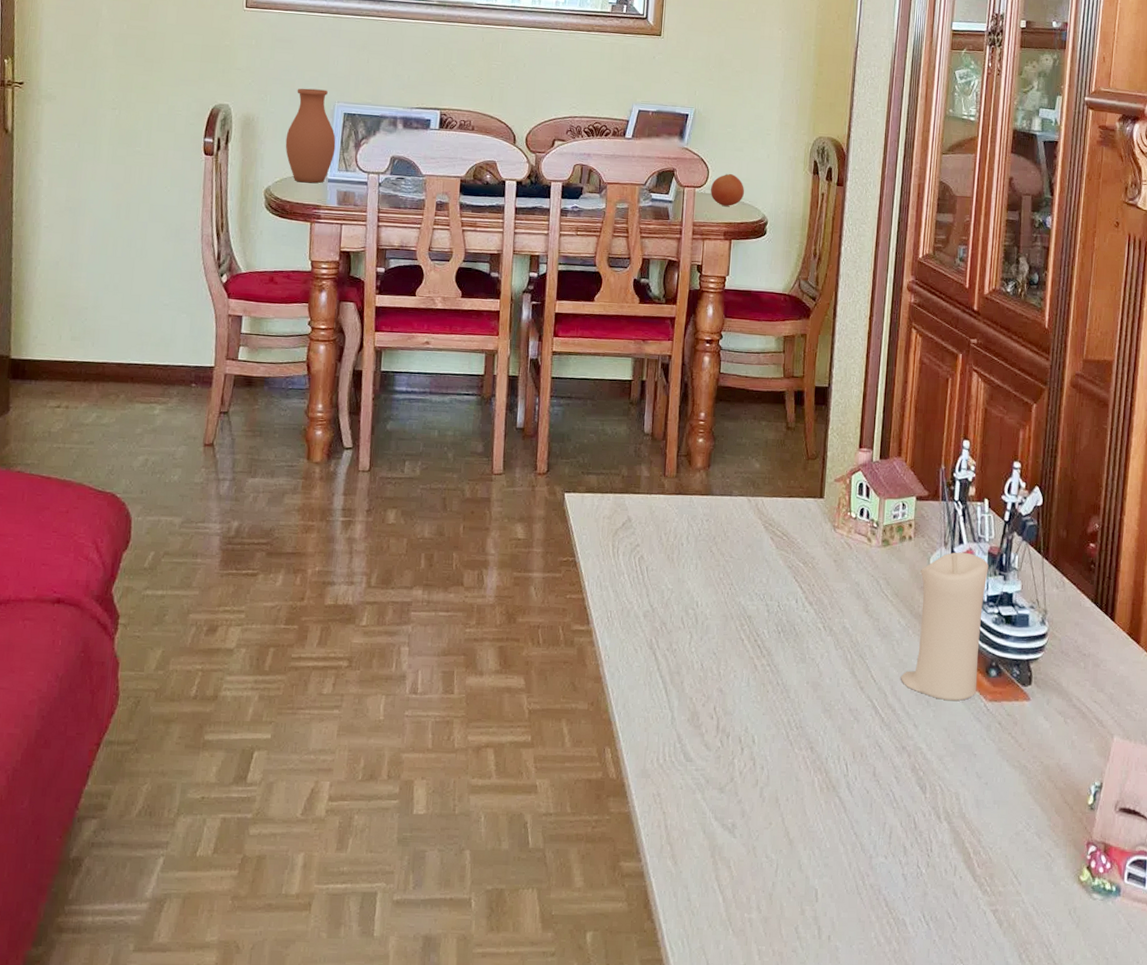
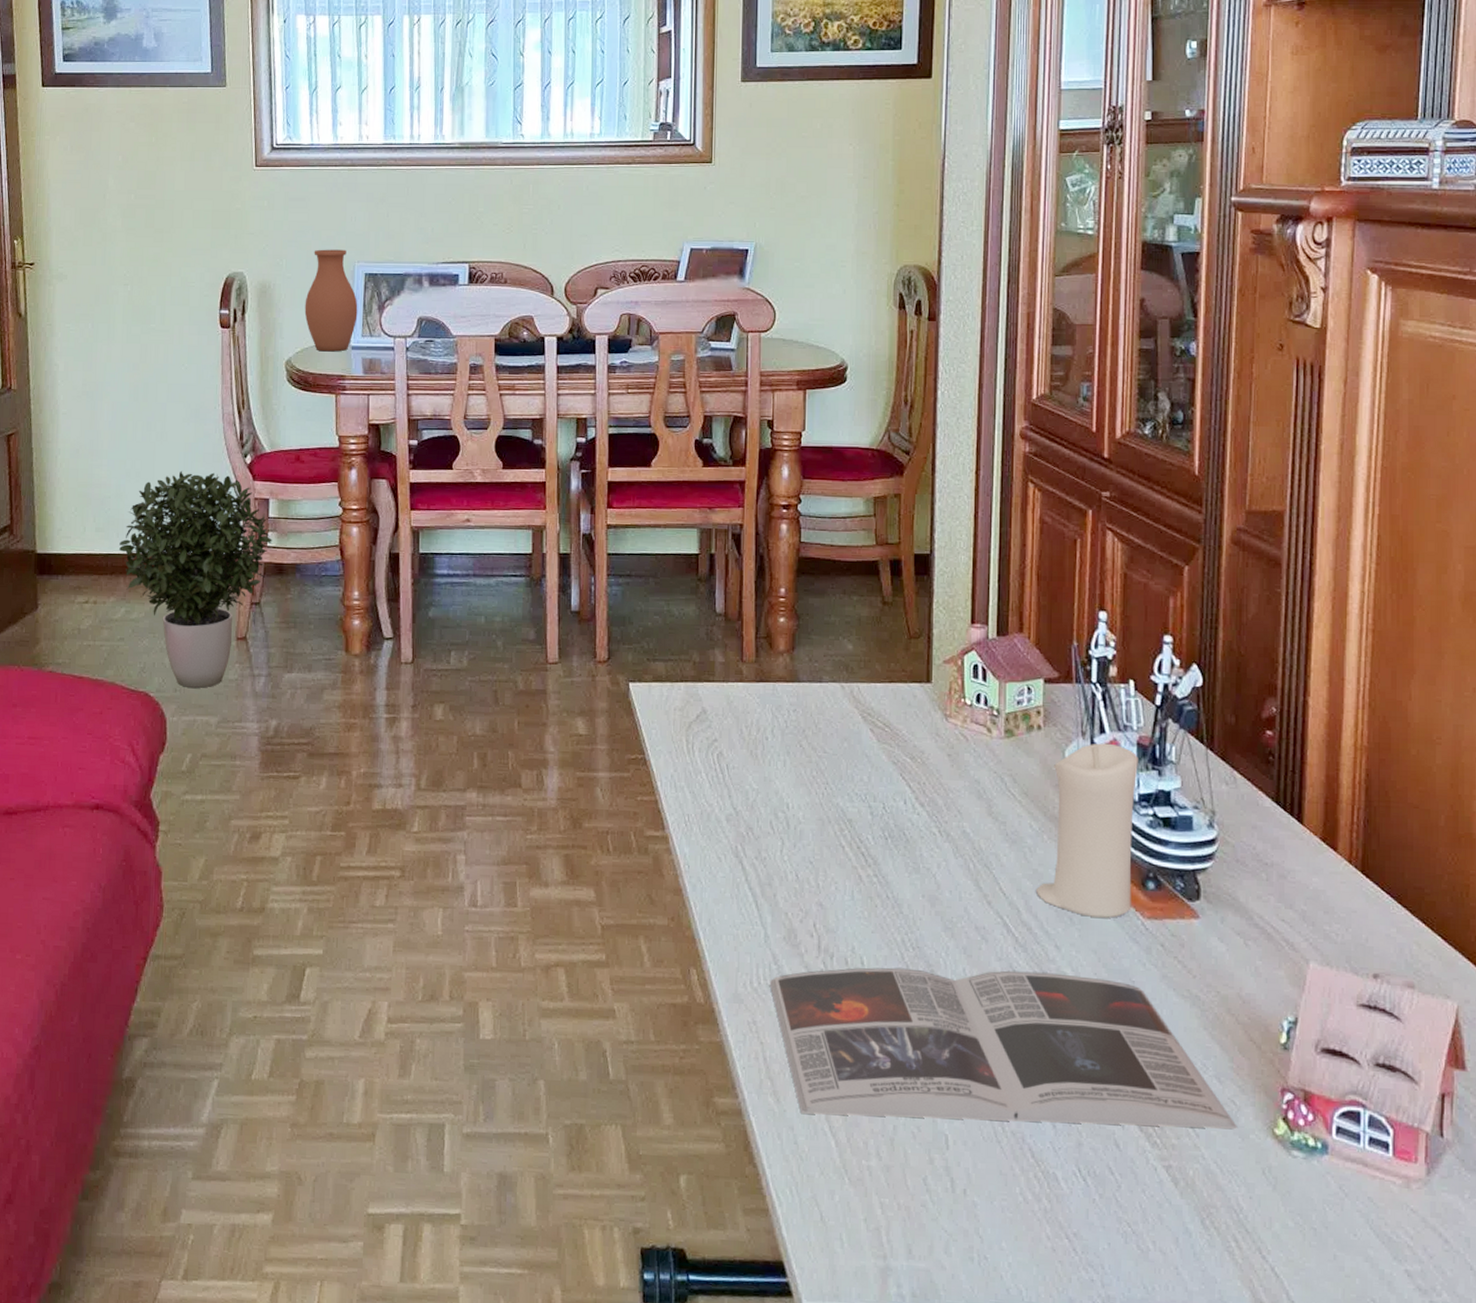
potted plant: none [94,286,243,490] -> present [119,470,272,688]
magazine: none [673,745,1051,878] -> present [769,967,1237,1129]
fruit: present [710,173,745,206] -> none [778,313,819,351]

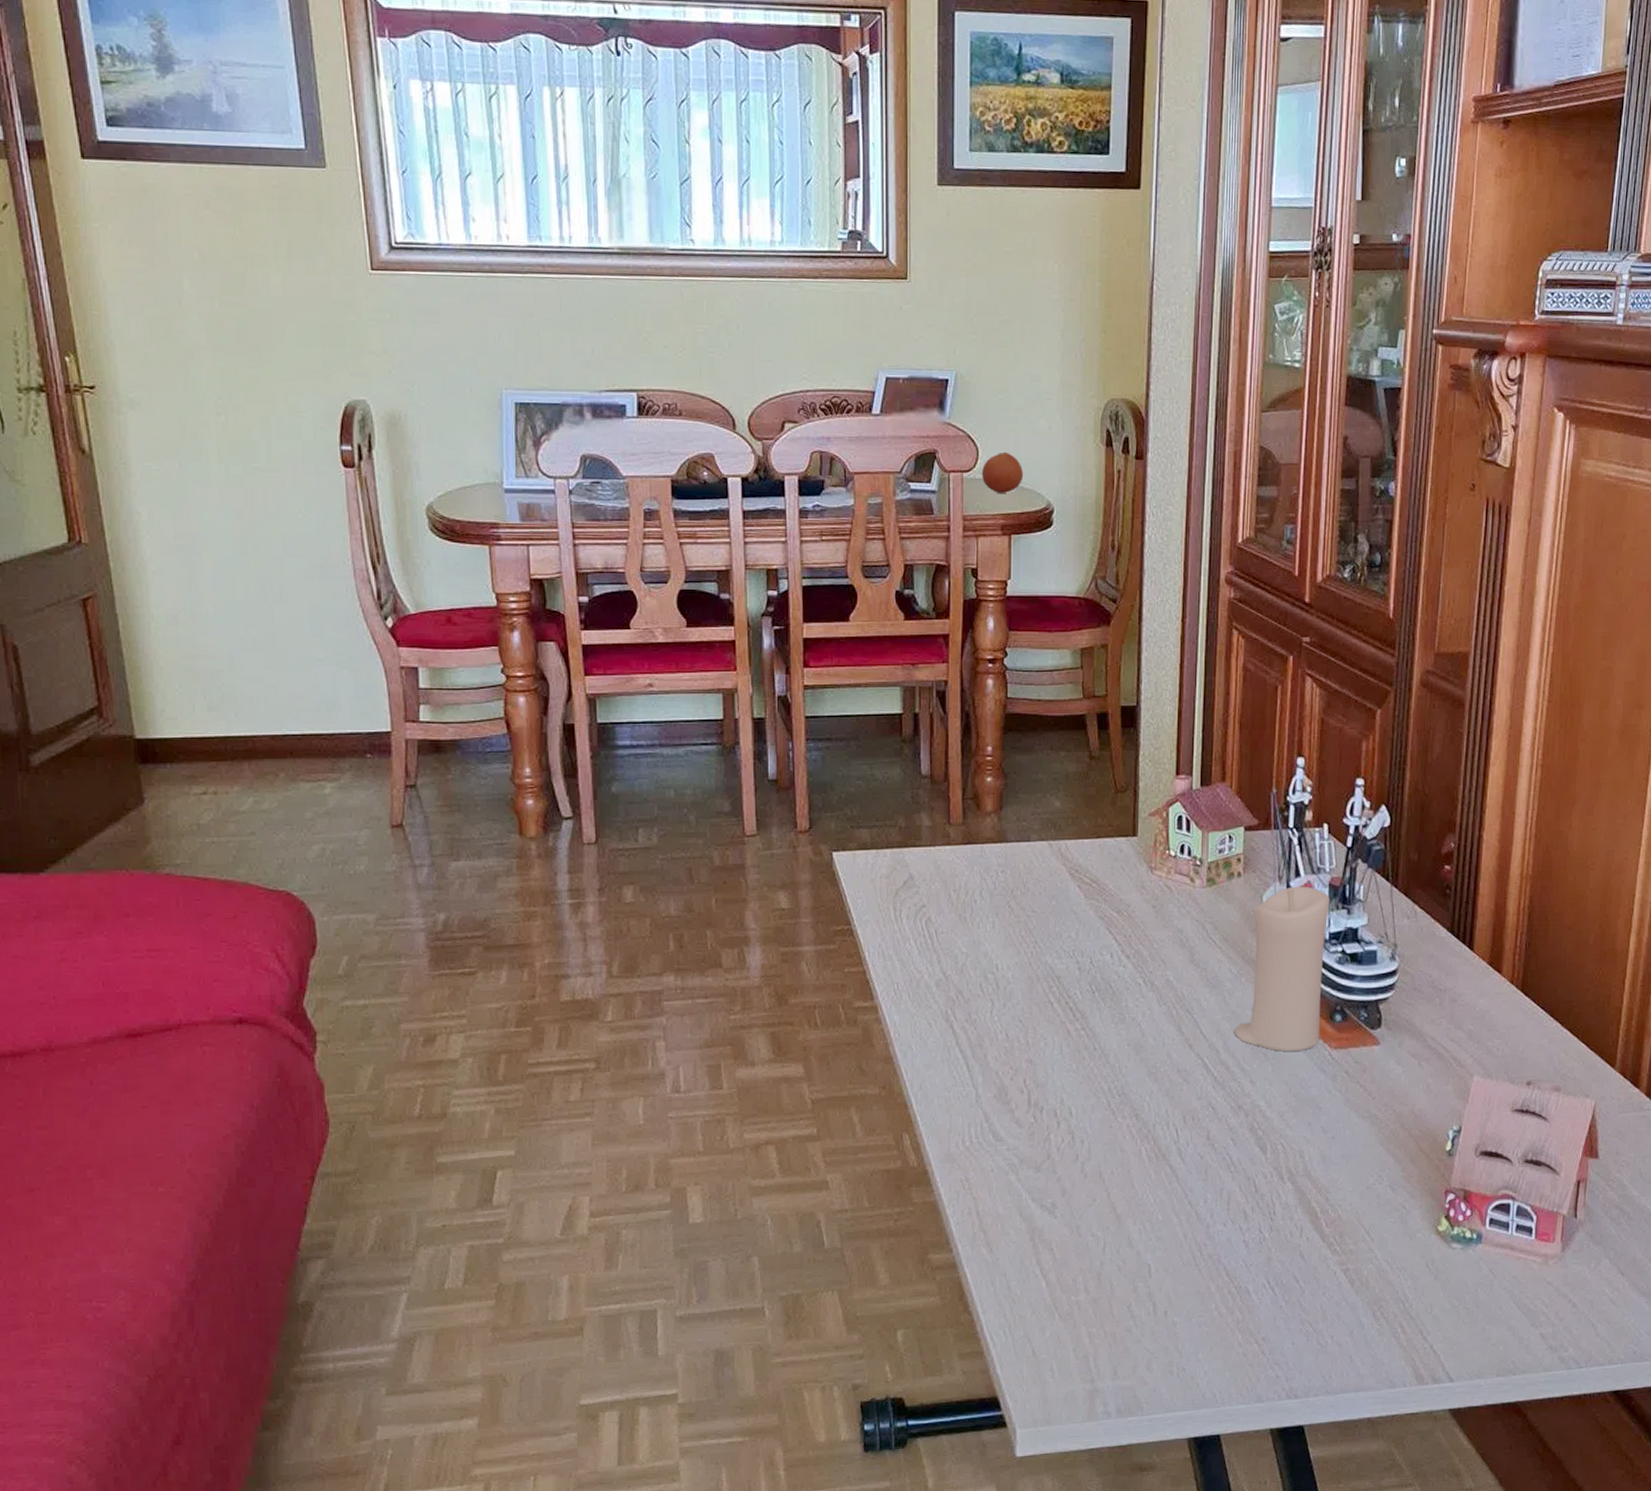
potted plant: present [119,470,272,688] -> none [239,637,426,883]
vase: present [304,249,358,352] -> none [444,373,510,496]
magazine: present [769,967,1237,1129] -> none [981,1106,1406,1260]
fruit: none [778,313,819,351] -> present [981,451,1024,493]

